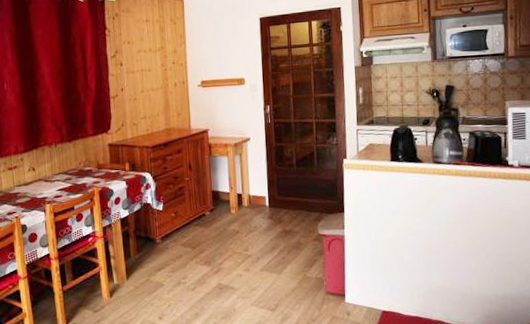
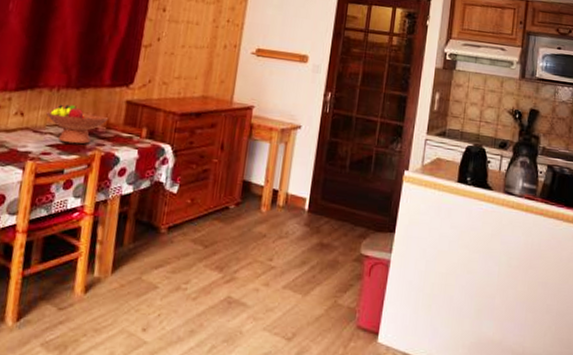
fruit bowl: none [50,155,98,186] -> present [45,104,109,144]

